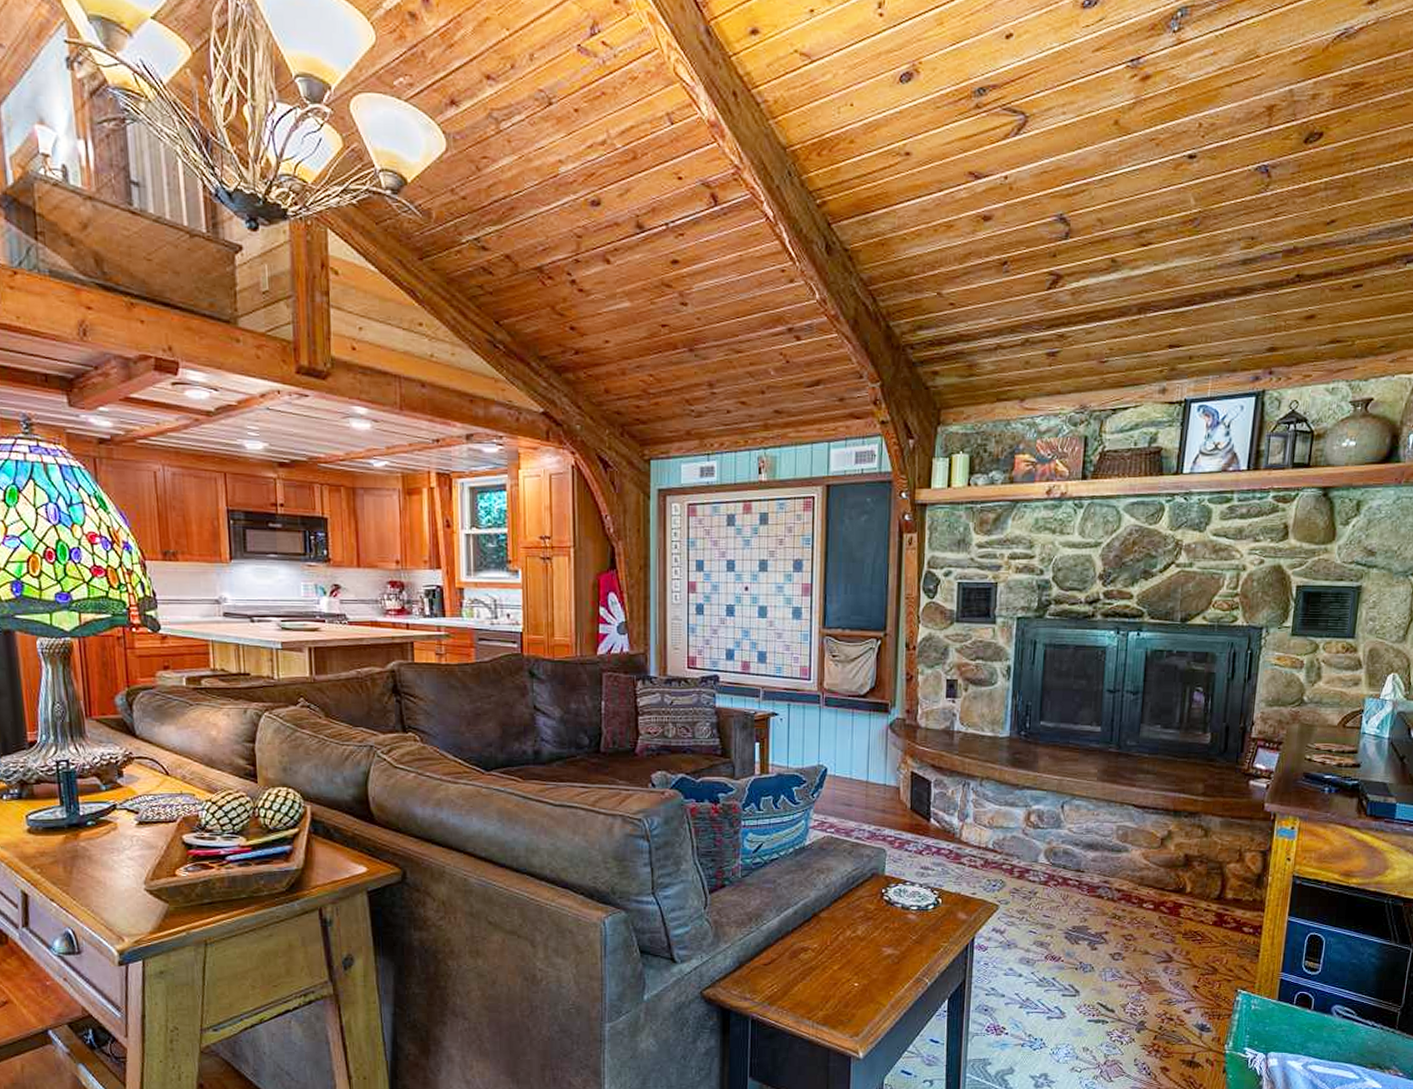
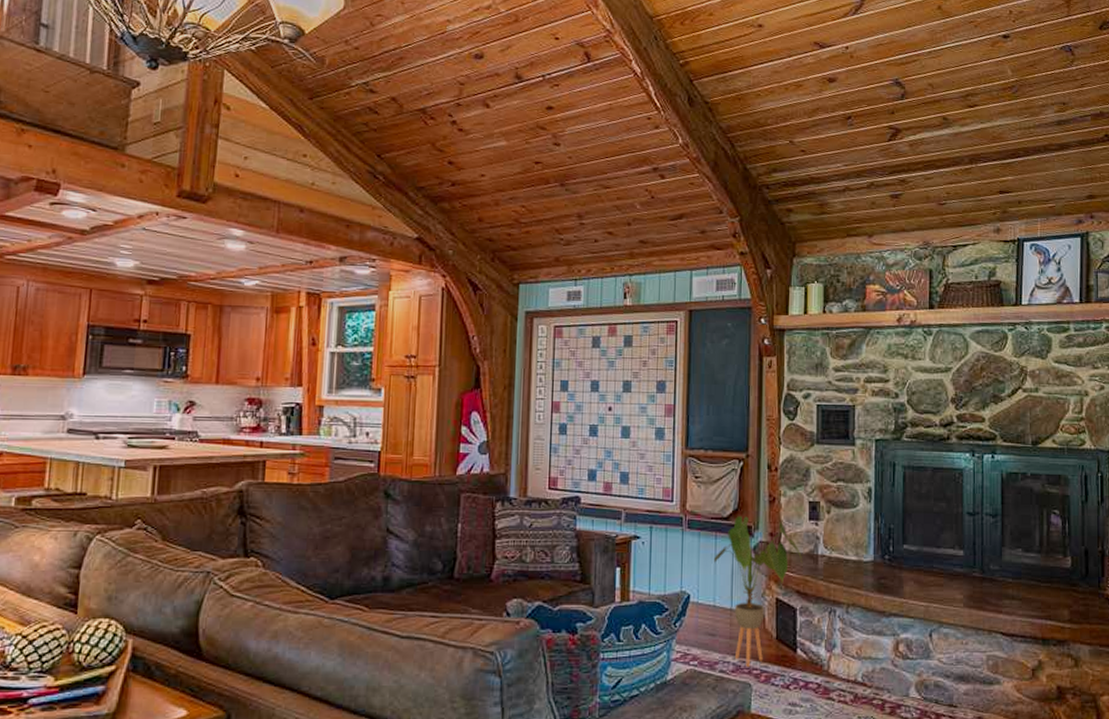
house plant: none [851,694,938,834] -> present [714,516,802,667]

